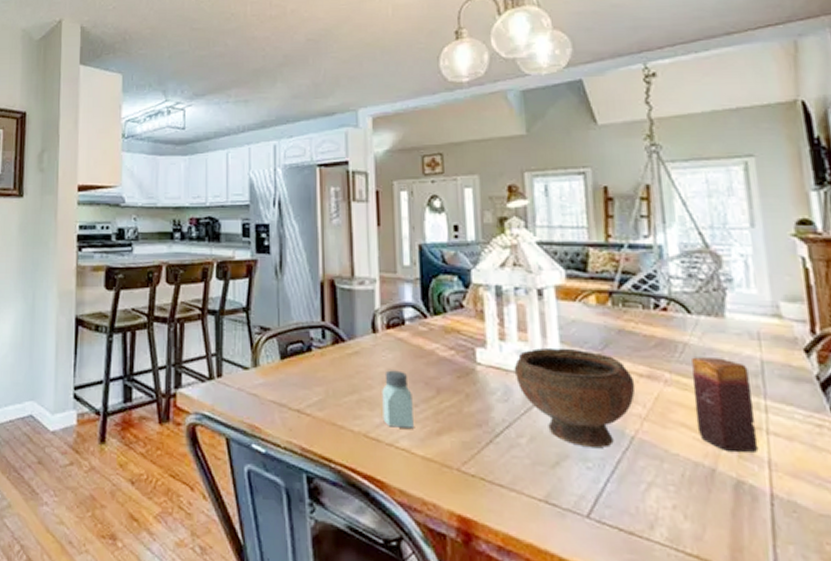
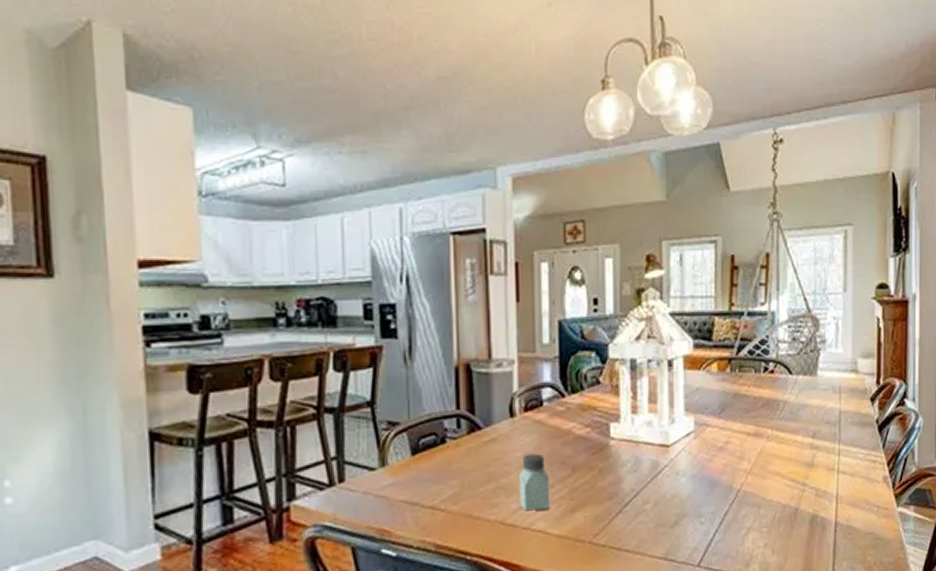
bowl: present [514,347,636,449] -> none [643,415,744,505]
candle: present [691,357,759,452] -> none [788,412,831,492]

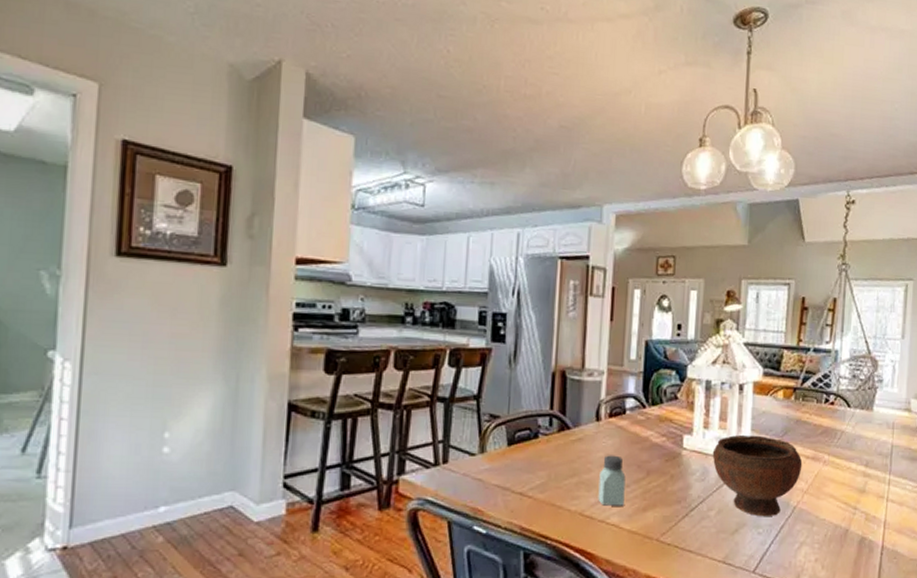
bowl: none [643,415,744,505] -> present [712,434,803,517]

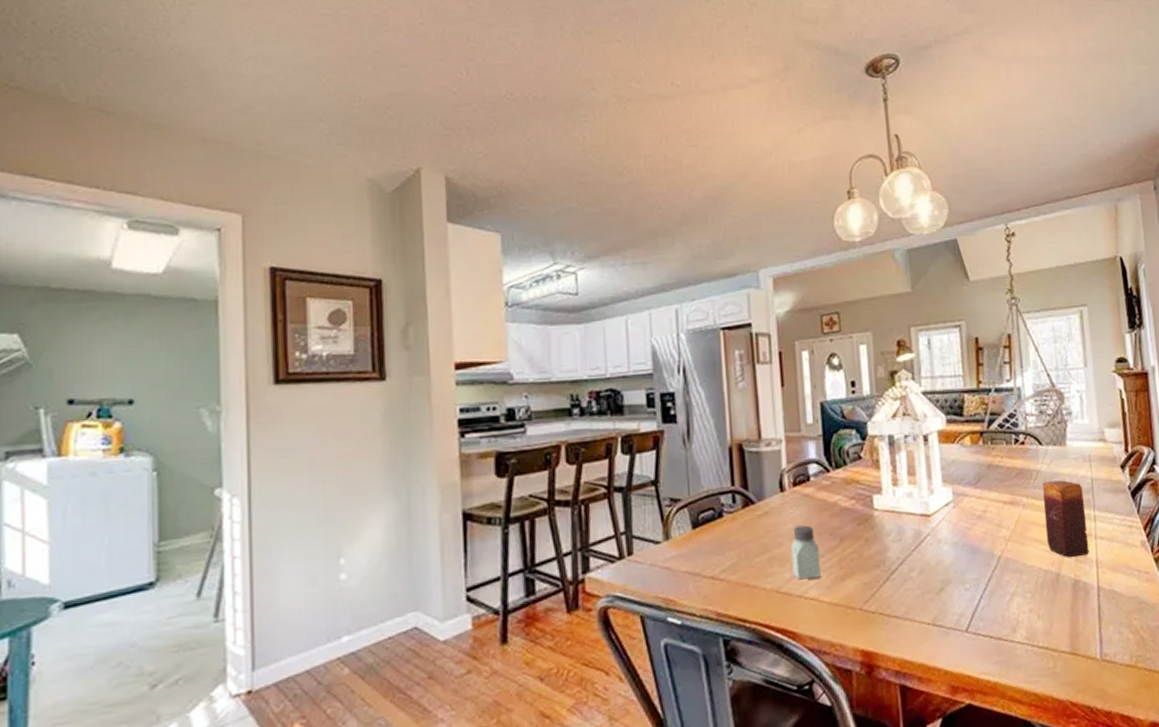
bowl: present [712,434,803,517] -> none [905,485,1002,571]
candle: none [841,442,882,515] -> present [1042,480,1090,557]

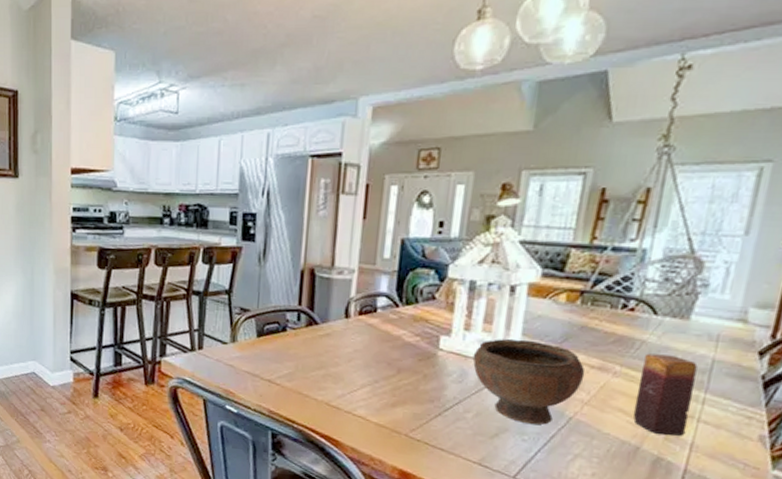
saltshaker: present [791,525,821,580] -> none [345,351,375,400]
bowl: none [905,485,1002,571] -> present [472,338,585,425]

